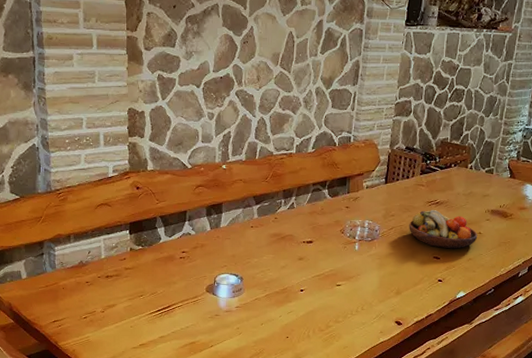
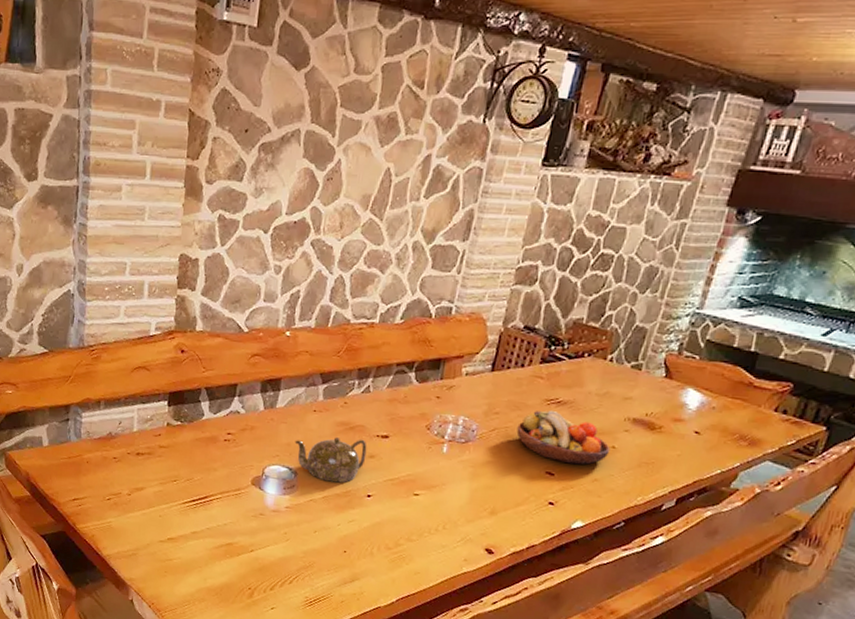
teapot: none [238,246,297,283] -> present [294,437,367,483]

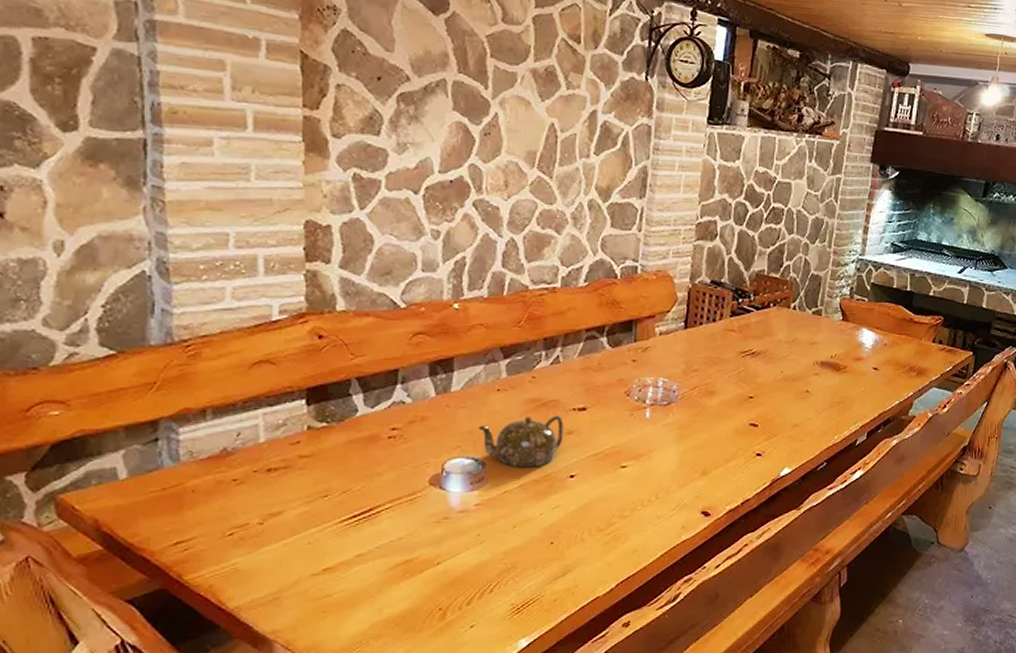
fruit bowl: present [516,409,610,465] -> none [717,361,805,413]

